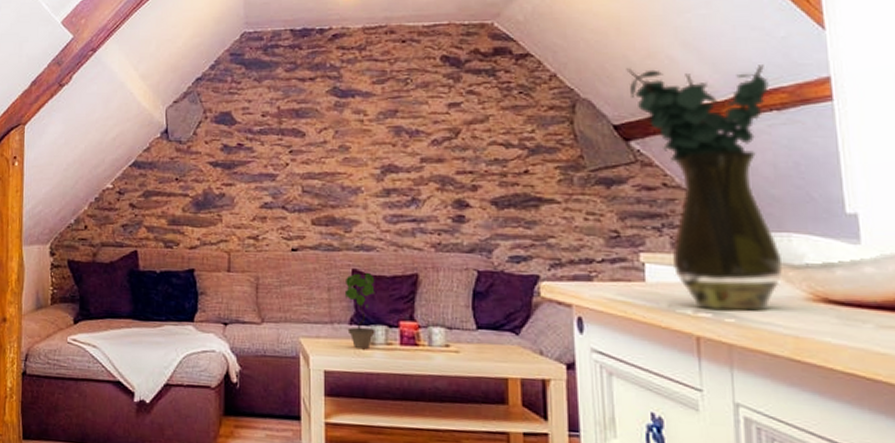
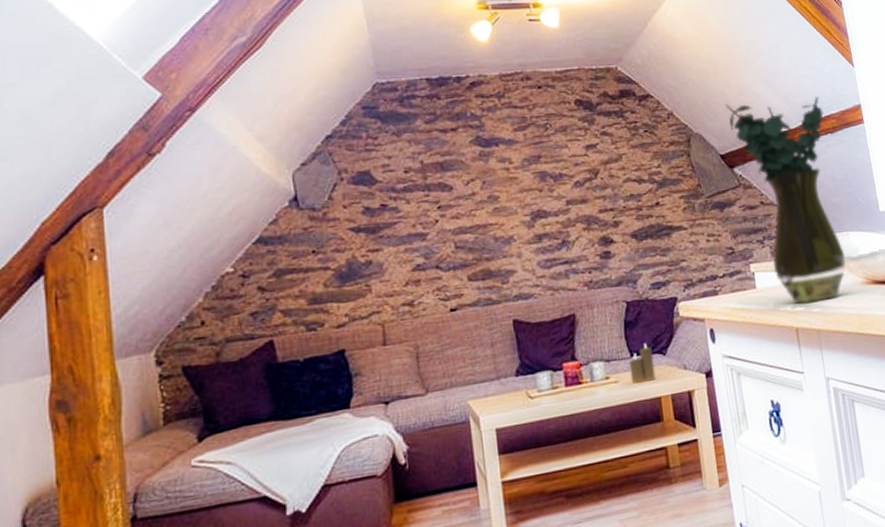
potted plant: present [344,273,375,350] -> none [507,321,541,400]
candle: none [474,318,504,359] -> present [628,343,656,384]

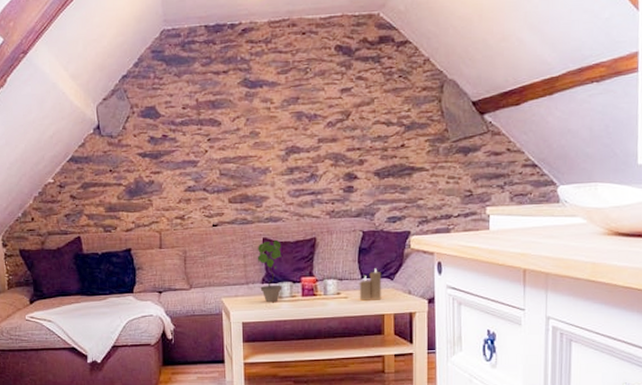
potted plant: none [507,321,541,400] -> present [257,240,282,303]
vase: present [725,97,846,305] -> none [485,43,593,248]

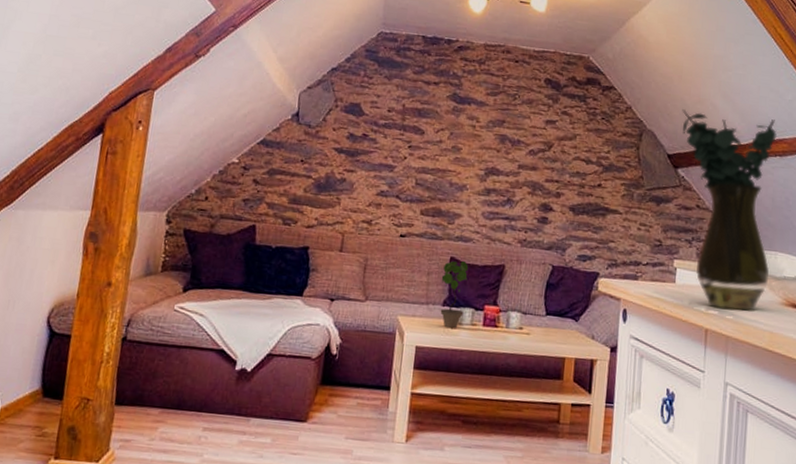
candle: present [359,268,382,301] -> none [541,306,567,342]
vase: none [485,43,593,248] -> present [682,109,777,312]

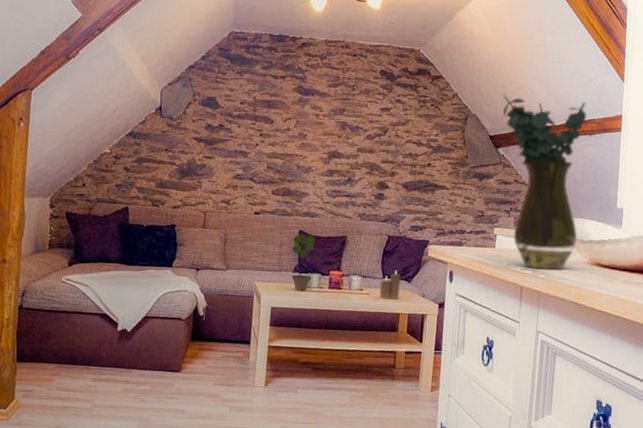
candle: none [541,306,567,342] -> present [379,270,401,300]

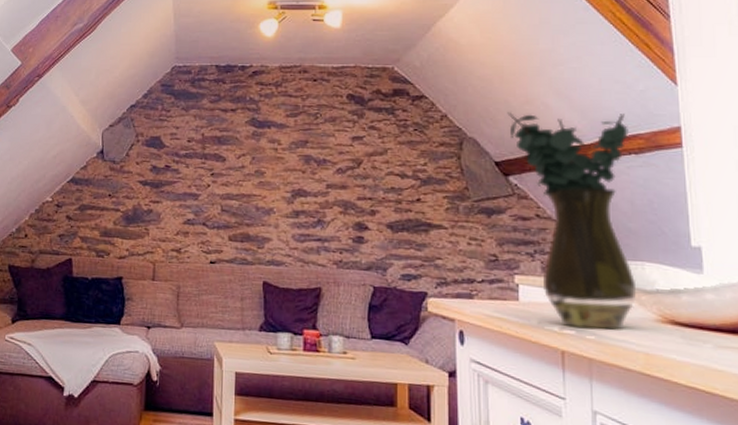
potted plant: present [291,233,315,292] -> none [255,285,283,355]
candle: present [379,270,401,300] -> none [368,329,395,366]

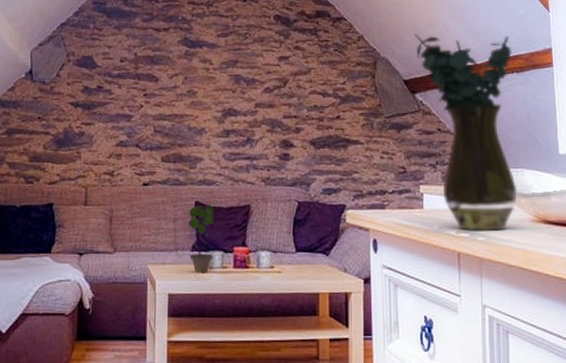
potted plant: none [255,285,283,355] -> present [188,205,214,274]

